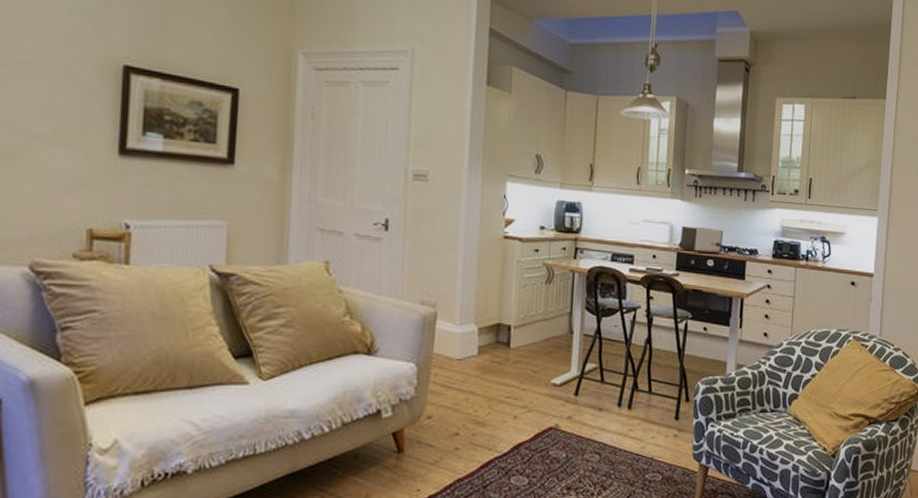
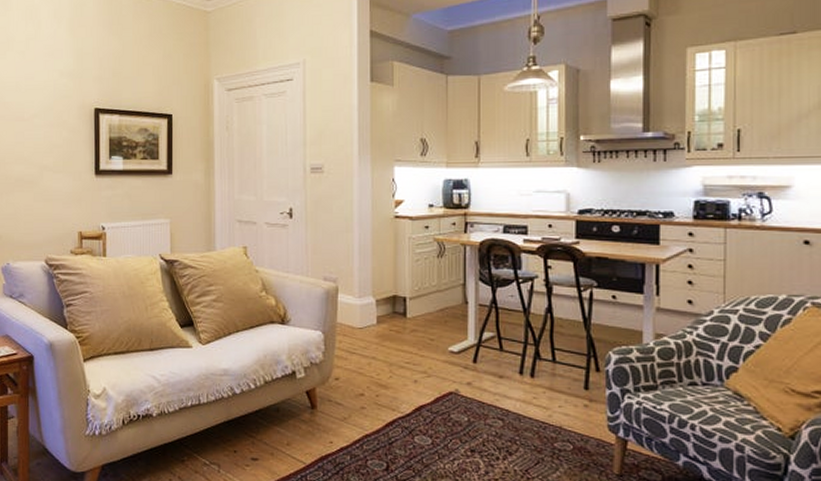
toaster: present [679,226,723,255] -> none [578,193,629,220]

